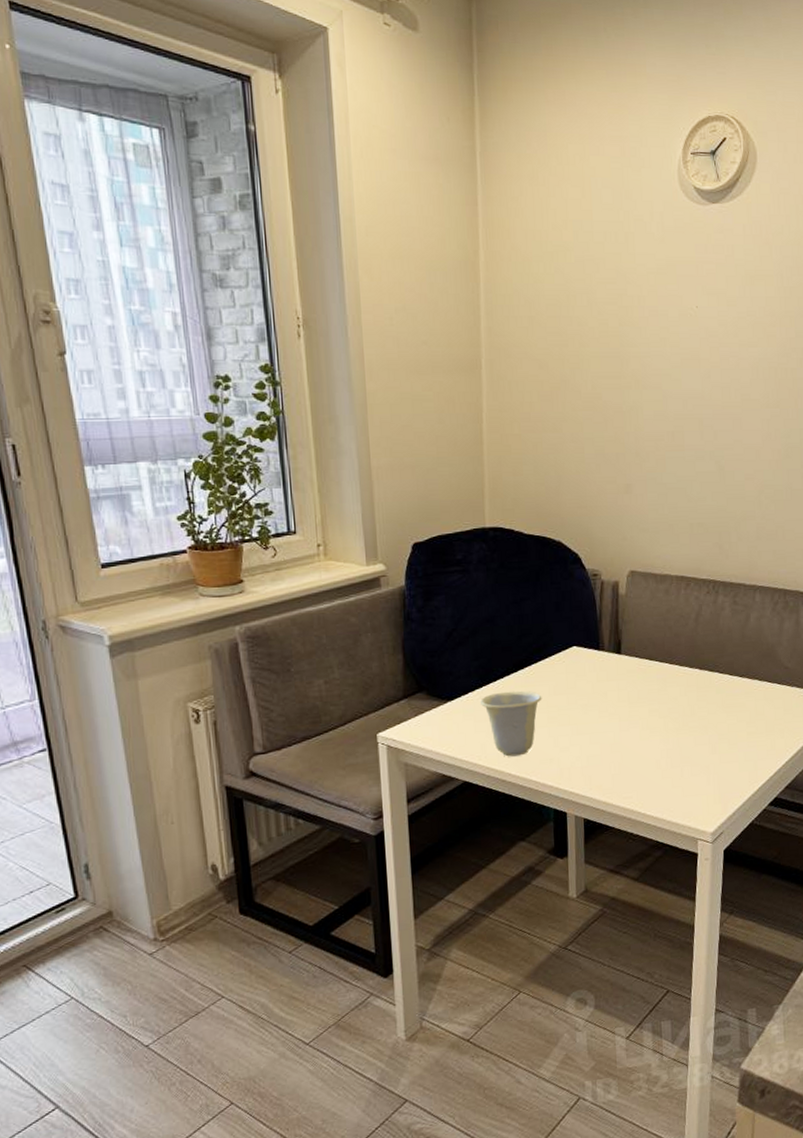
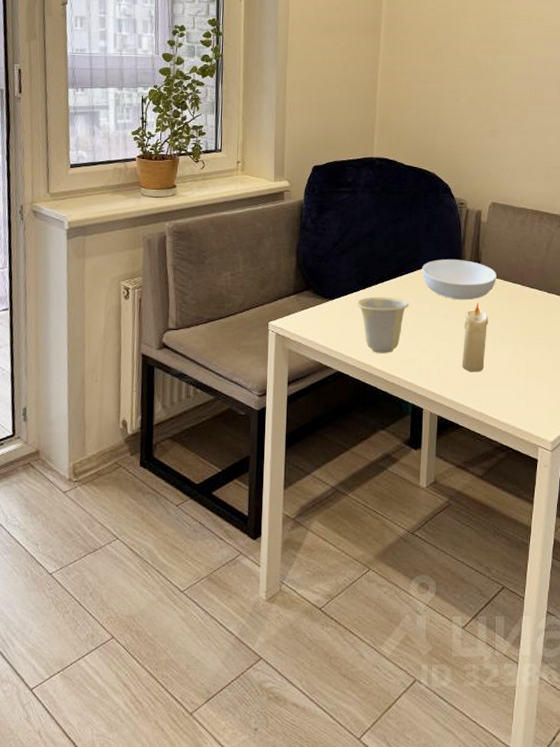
serving bowl: none [554,640,641,688] -> present [422,259,497,300]
candle: none [607,687,635,767] -> present [462,302,489,372]

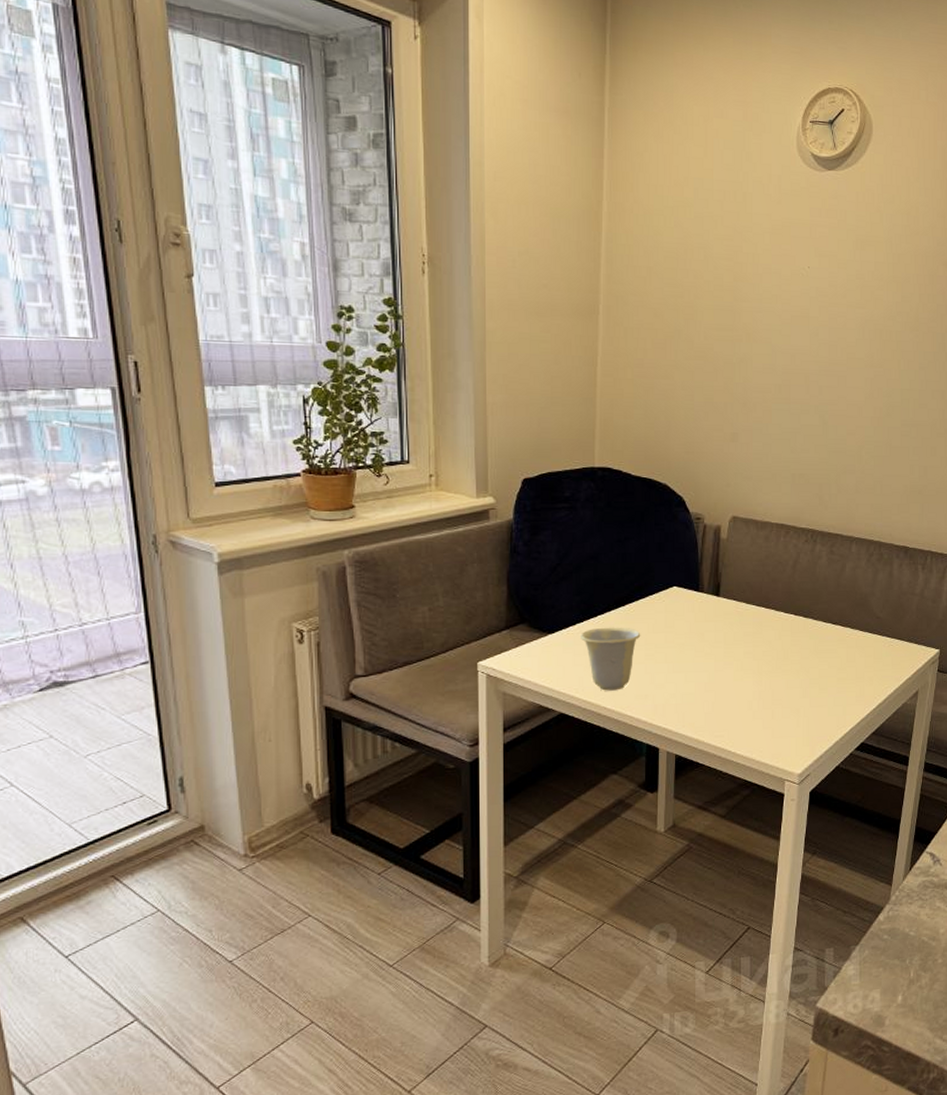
serving bowl: present [422,259,497,300] -> none [655,582,738,628]
candle: present [462,302,489,372] -> none [701,628,730,706]

